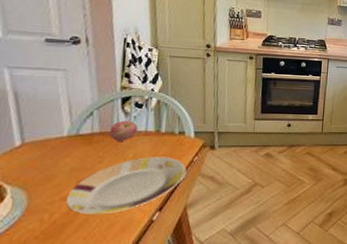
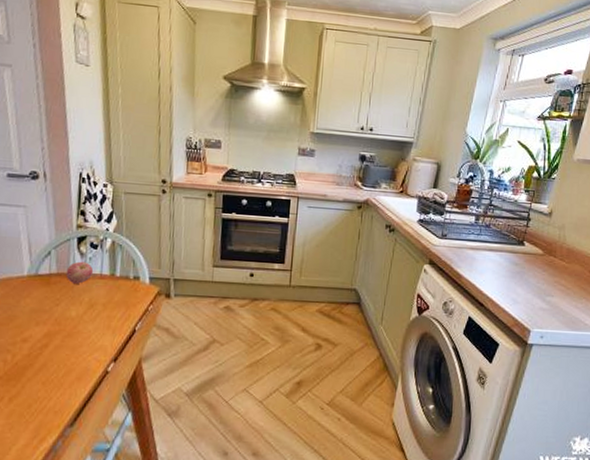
plate: present [66,157,186,214] -> none [27,302,141,360]

